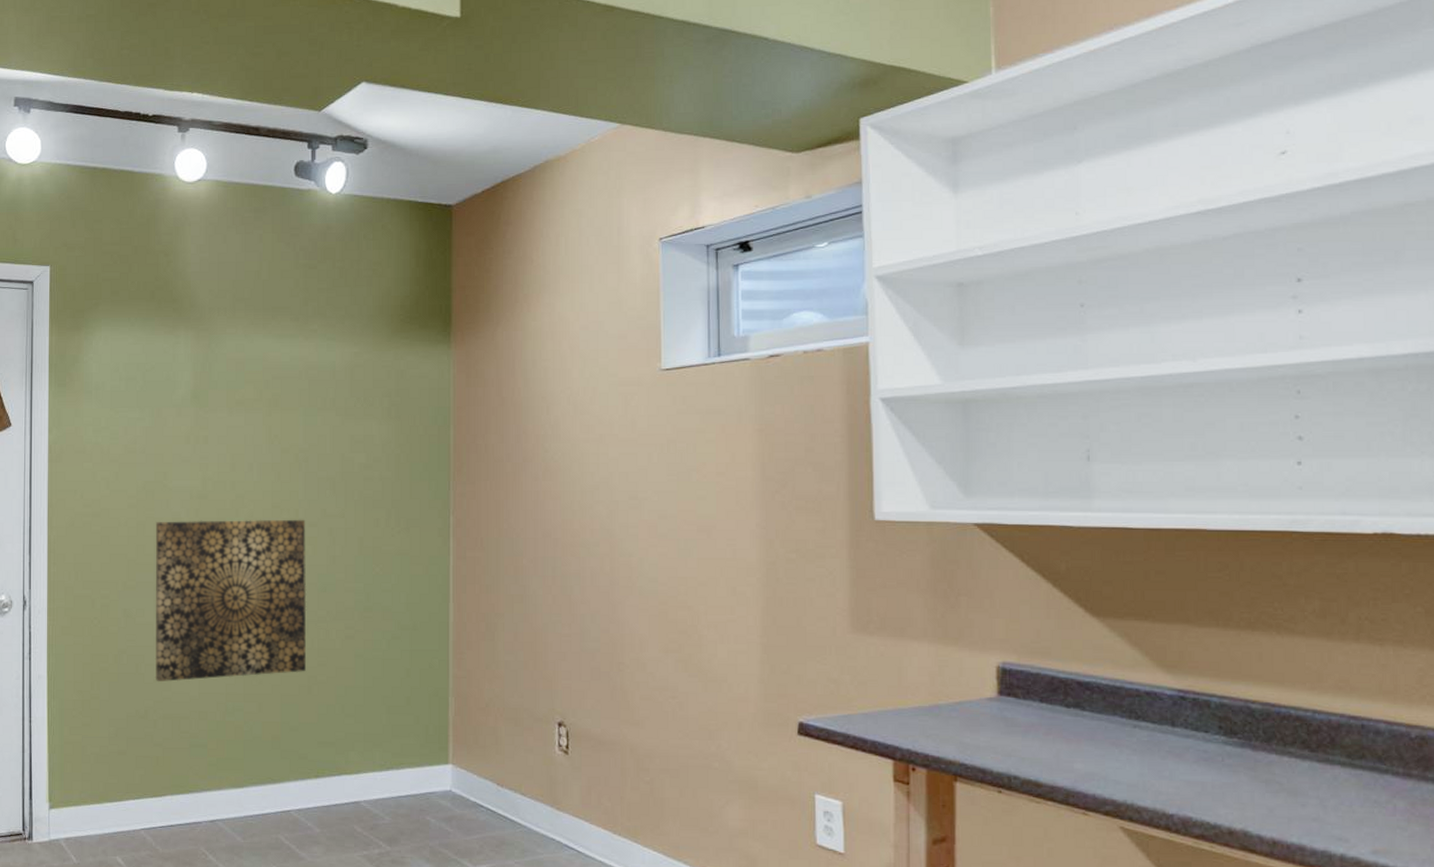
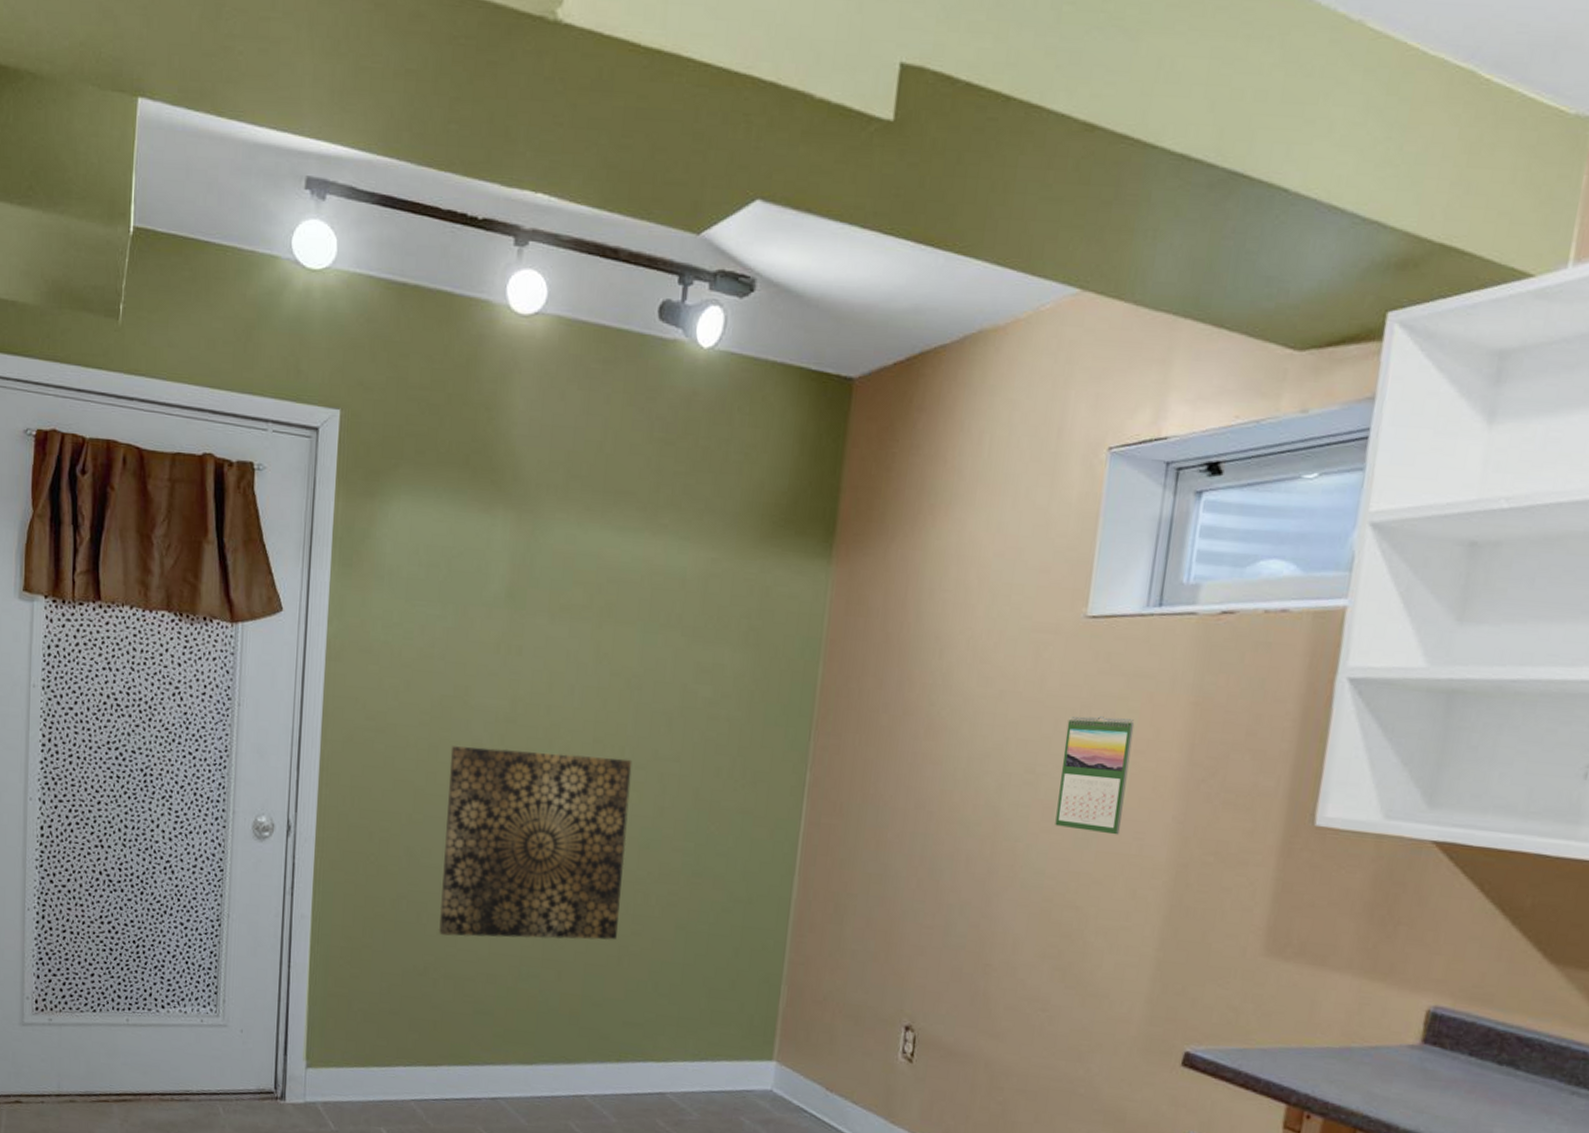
calendar: none [658,447,715,543] -> present [1055,715,1135,835]

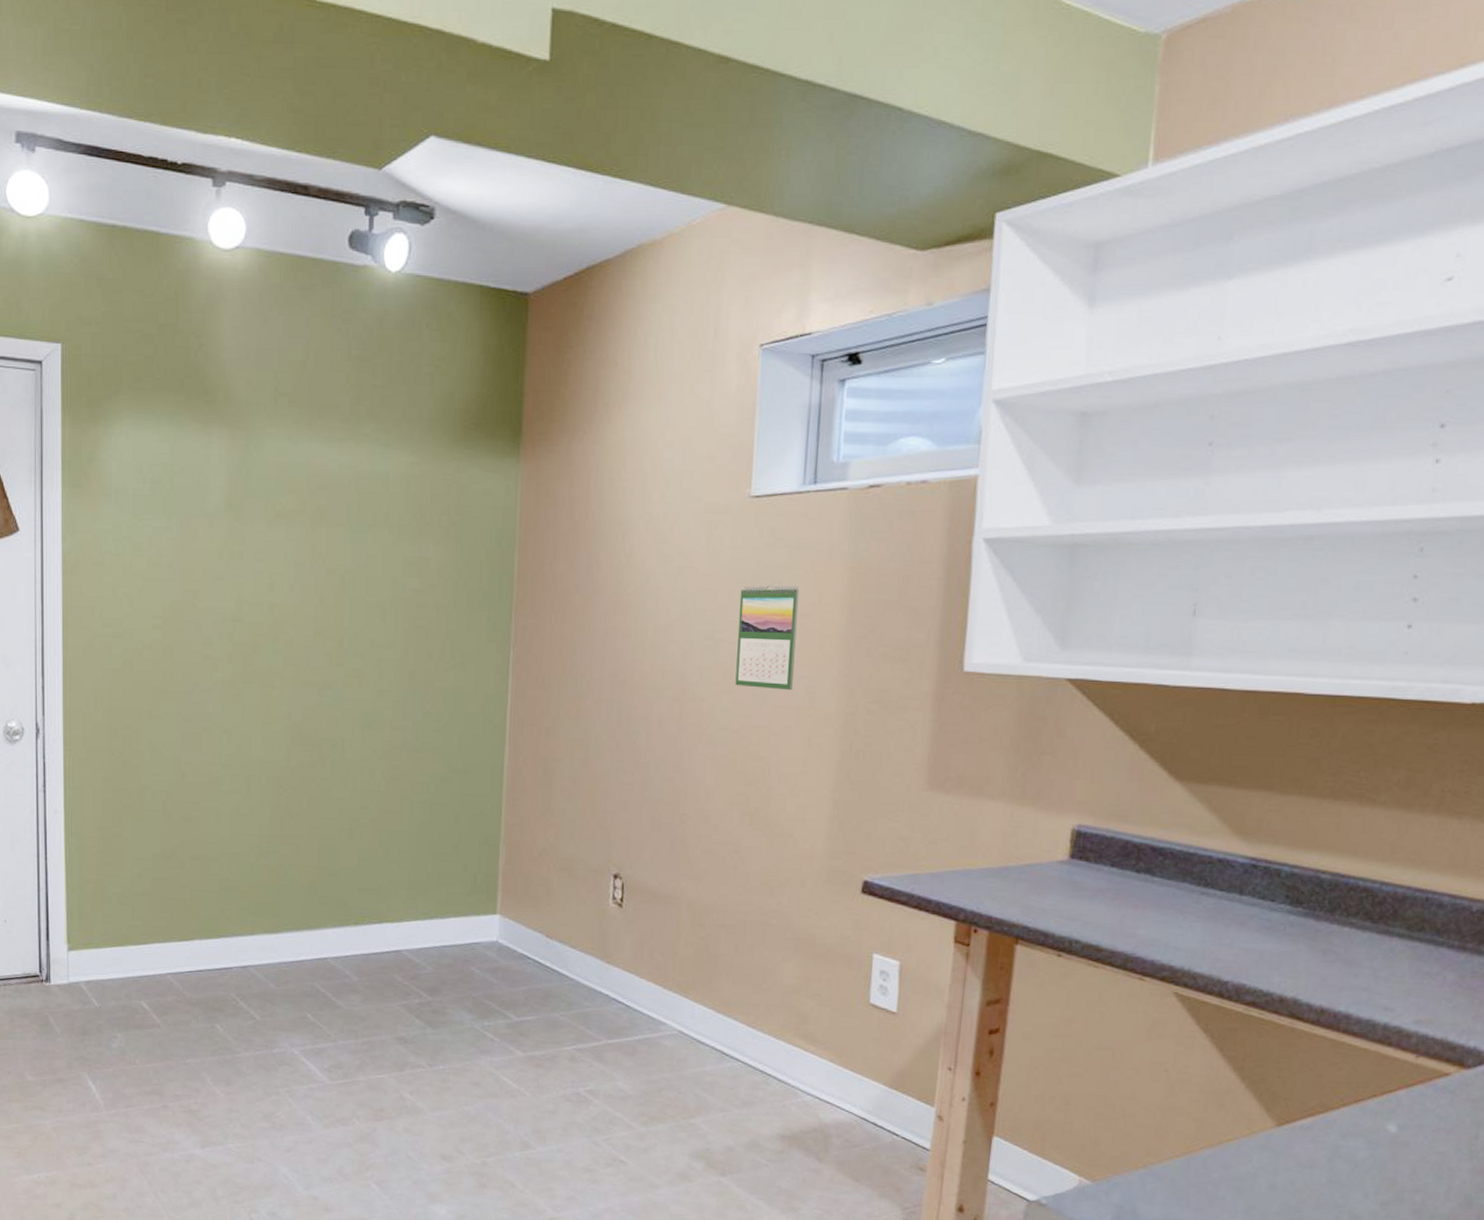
wall art: present [438,746,633,940] -> none [182,645,351,821]

